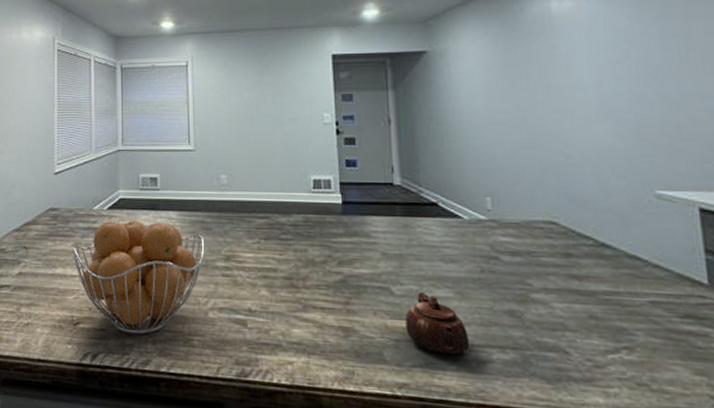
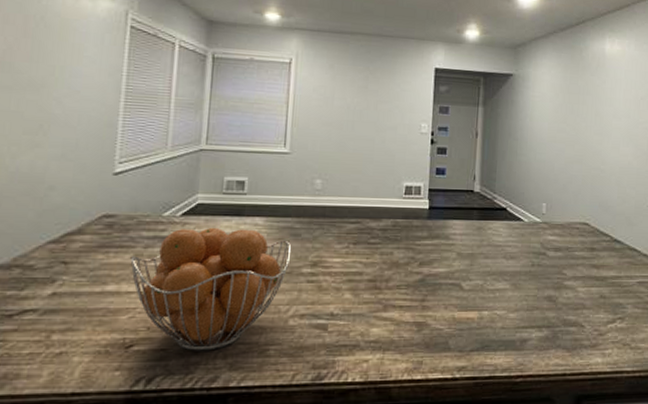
teapot: present [405,292,470,356] -> none [469,286,517,338]

